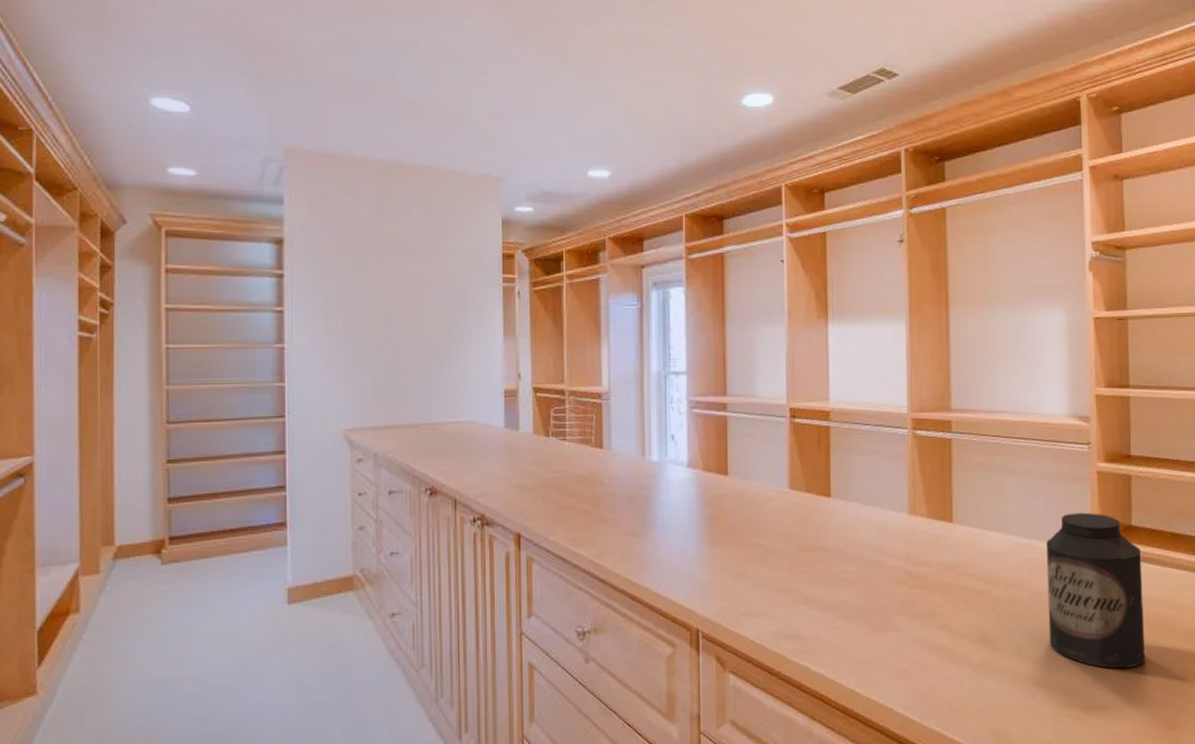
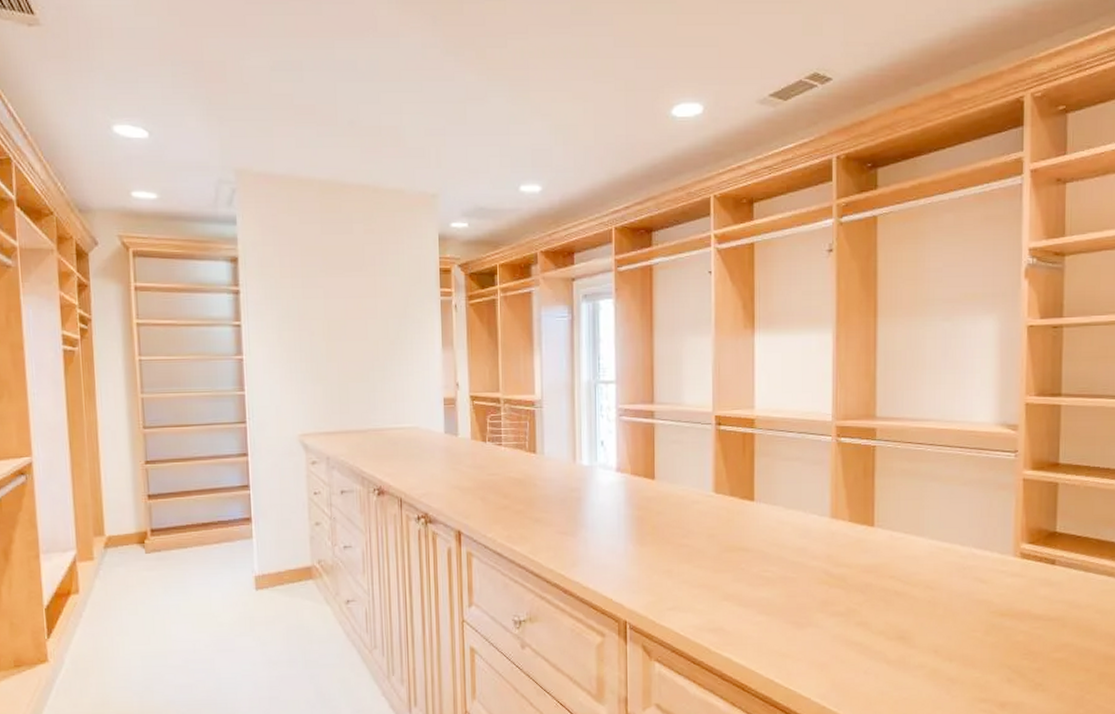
canister: present [1046,512,1146,669] -> none [966,518,1065,668]

